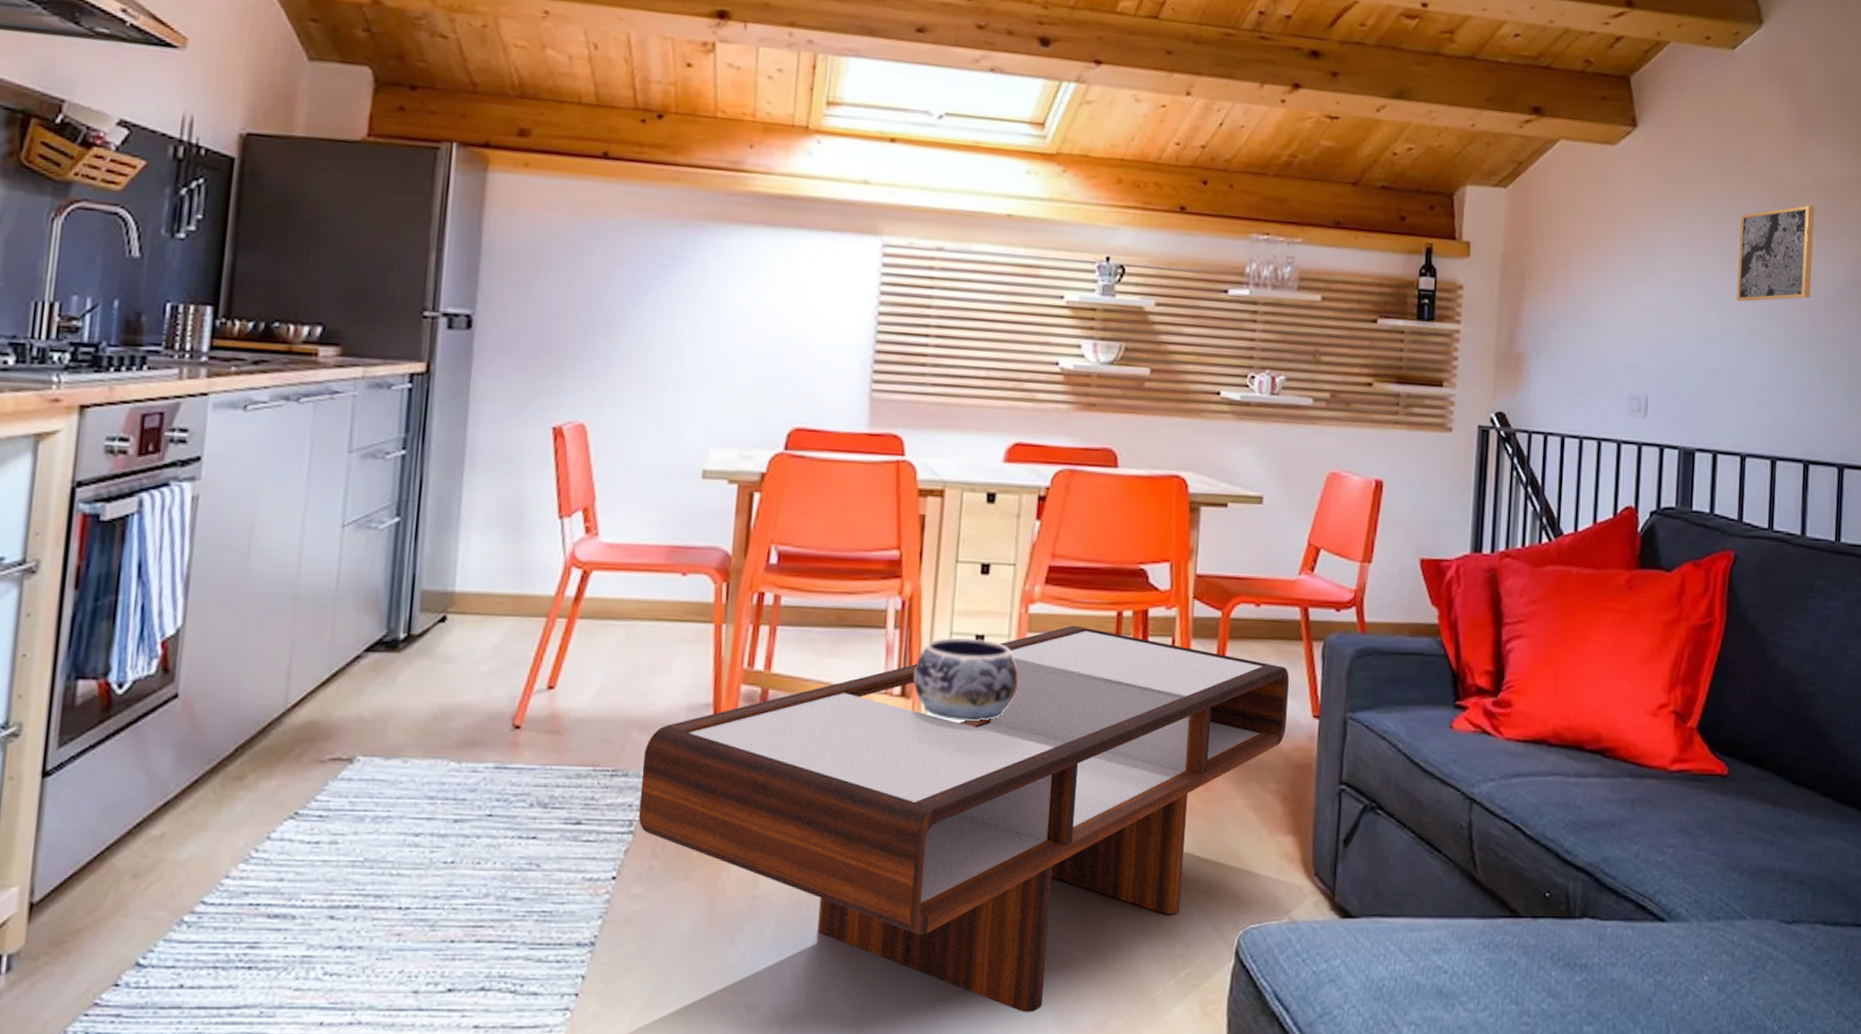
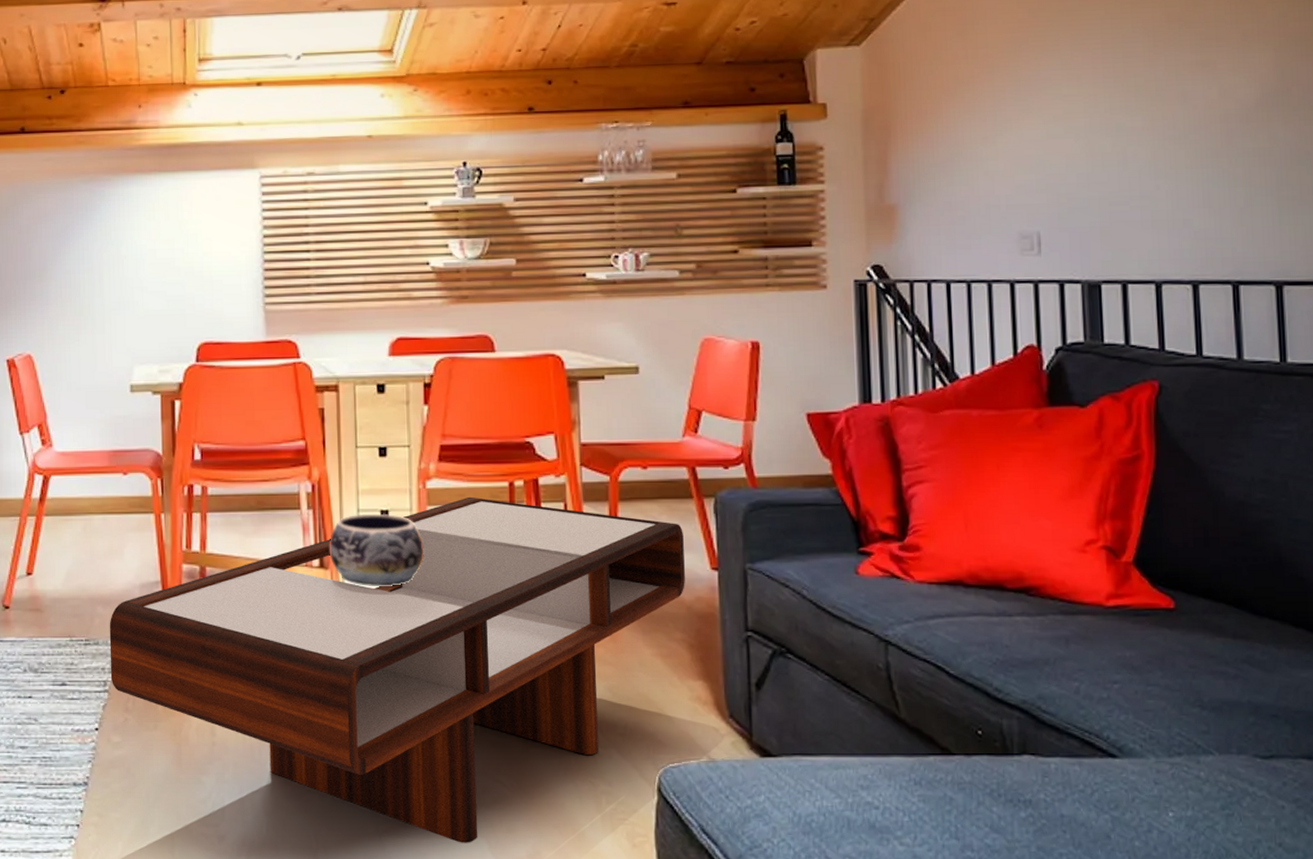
wall art: present [1737,205,1814,302] -> none [1129,17,1222,127]

